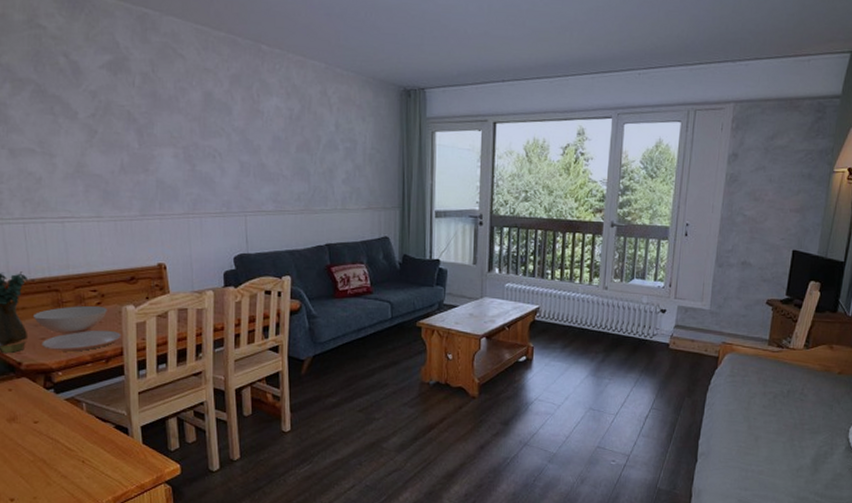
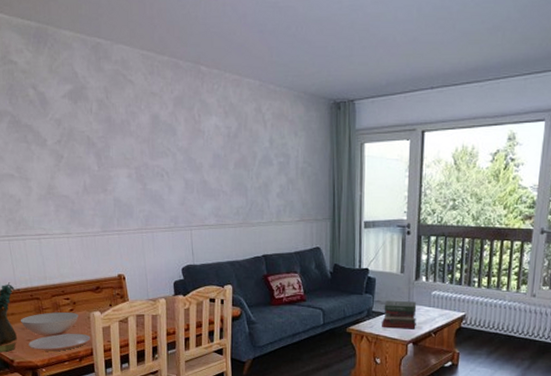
books: none [454,293,490,323] -> present [382,301,417,329]

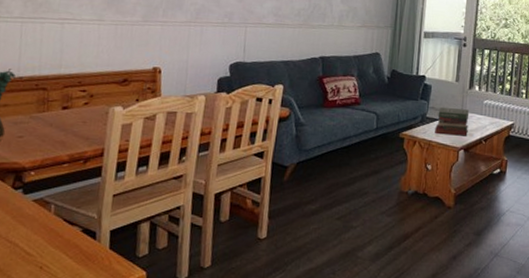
bowl: present [20,311,78,338] -> none [13,105,94,134]
plate: present [28,333,91,352] -> none [18,130,105,151]

